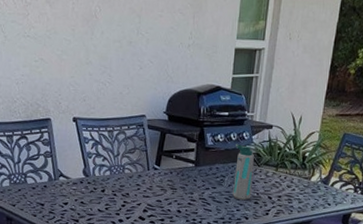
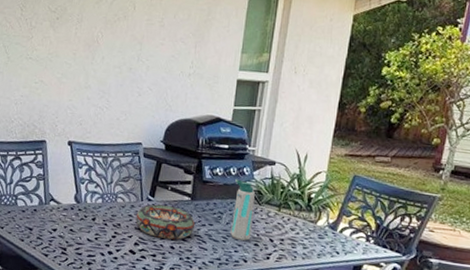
decorative bowl: none [143,172,200,204] -> present [135,204,196,240]

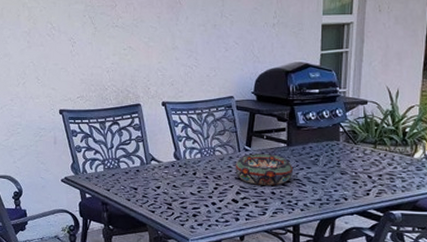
water bottle: present [231,179,255,242] -> none [329,121,349,181]

